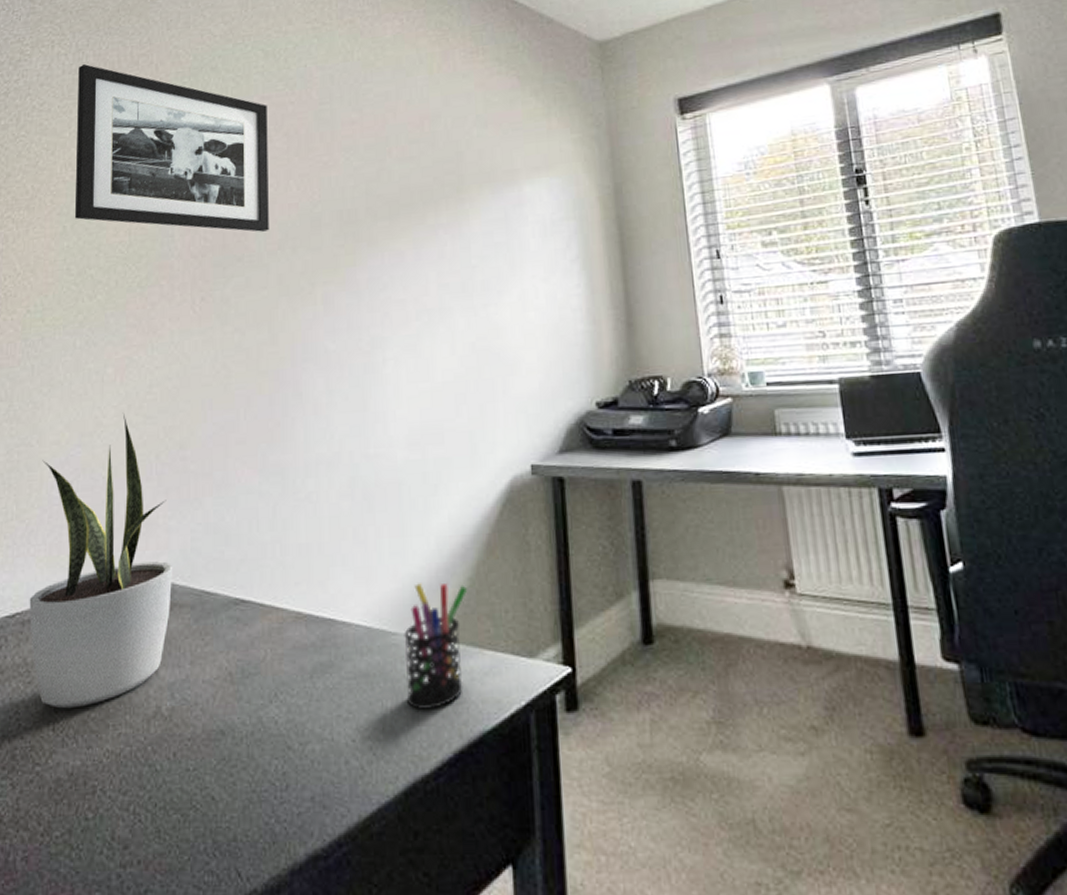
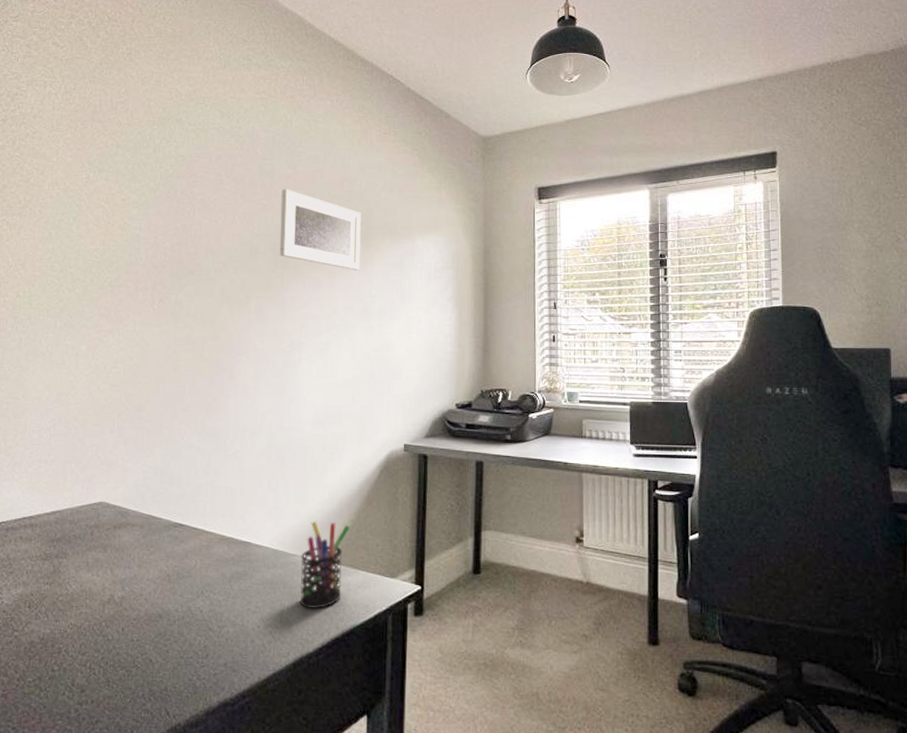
potted plant: present [29,414,173,709] -> none [12,381,128,593]
picture frame: present [74,64,269,232] -> none [58,104,221,253]
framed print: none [346,138,453,235] -> present [279,189,361,270]

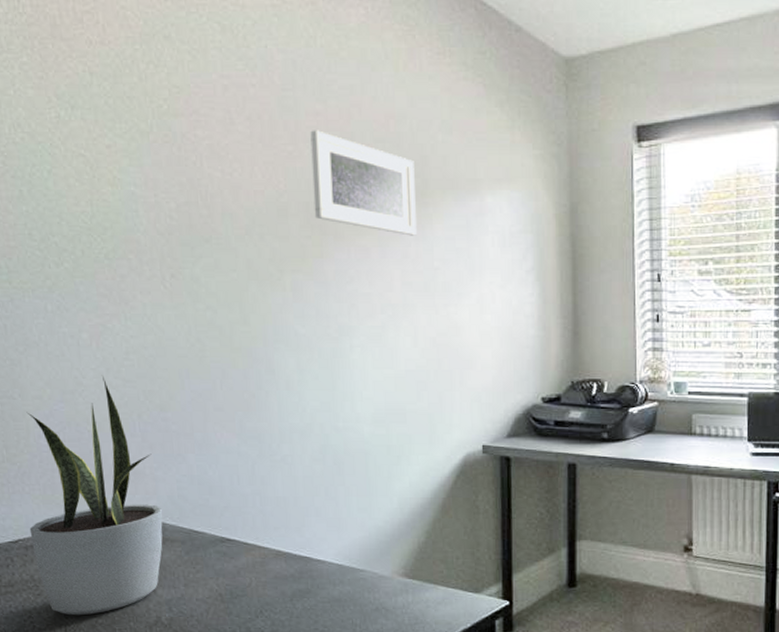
potted plant: none [12,381,128,593] -> present [26,376,163,616]
pen holder: present [299,521,351,609] -> none [370,533,425,628]

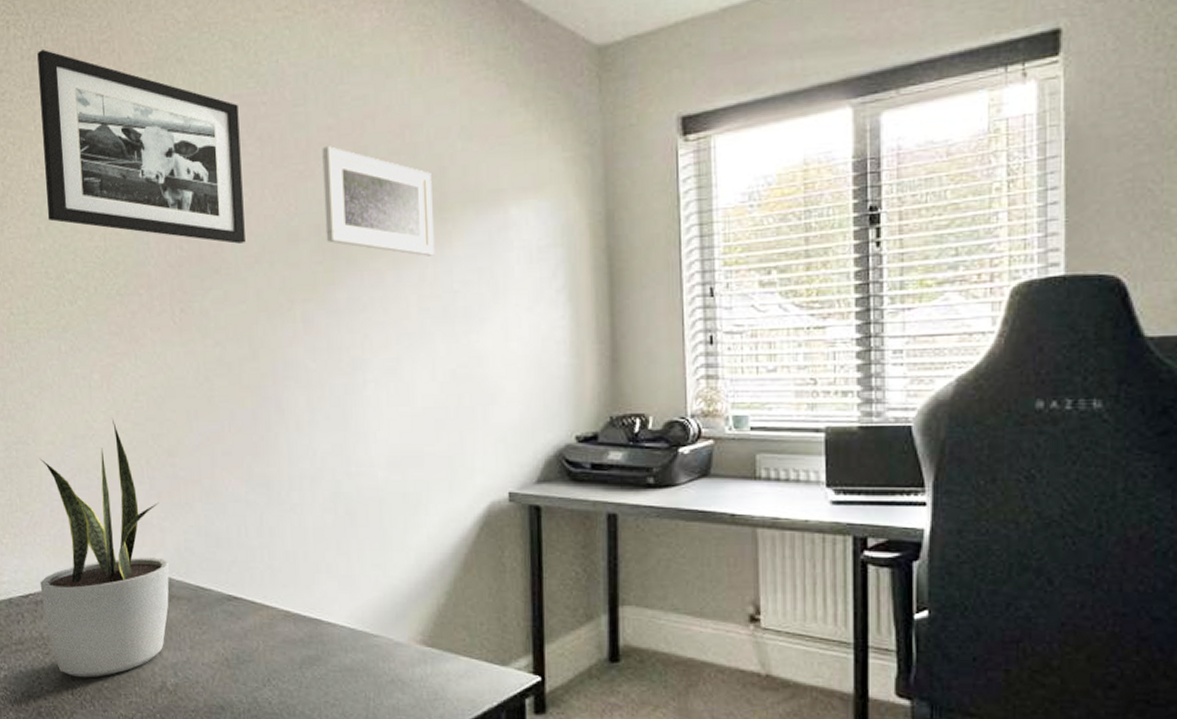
picture frame: none [15,15,236,216] -> present [37,50,245,244]

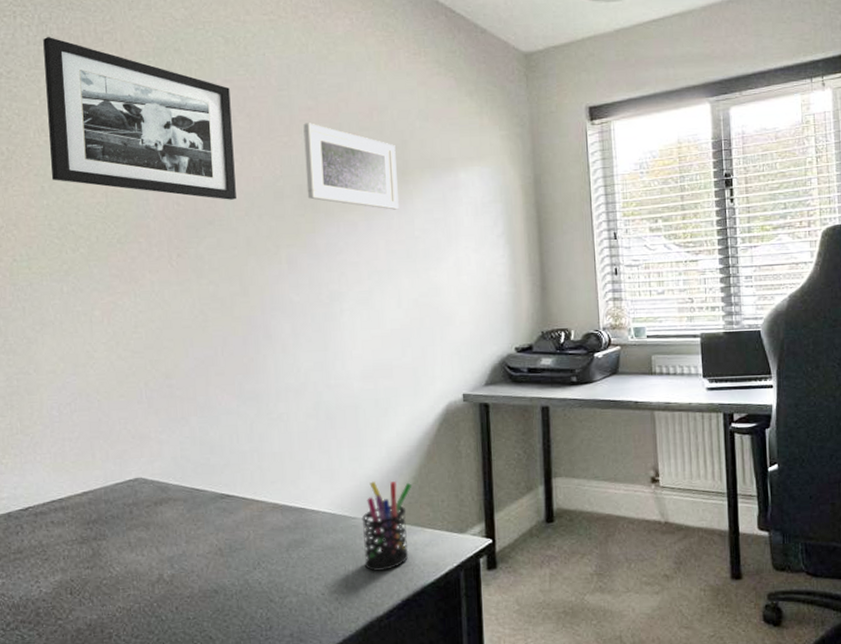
potted plant: present [39,419,170,678] -> none [39,349,166,578]
pen holder: none [385,593,446,703] -> present [361,481,413,572]

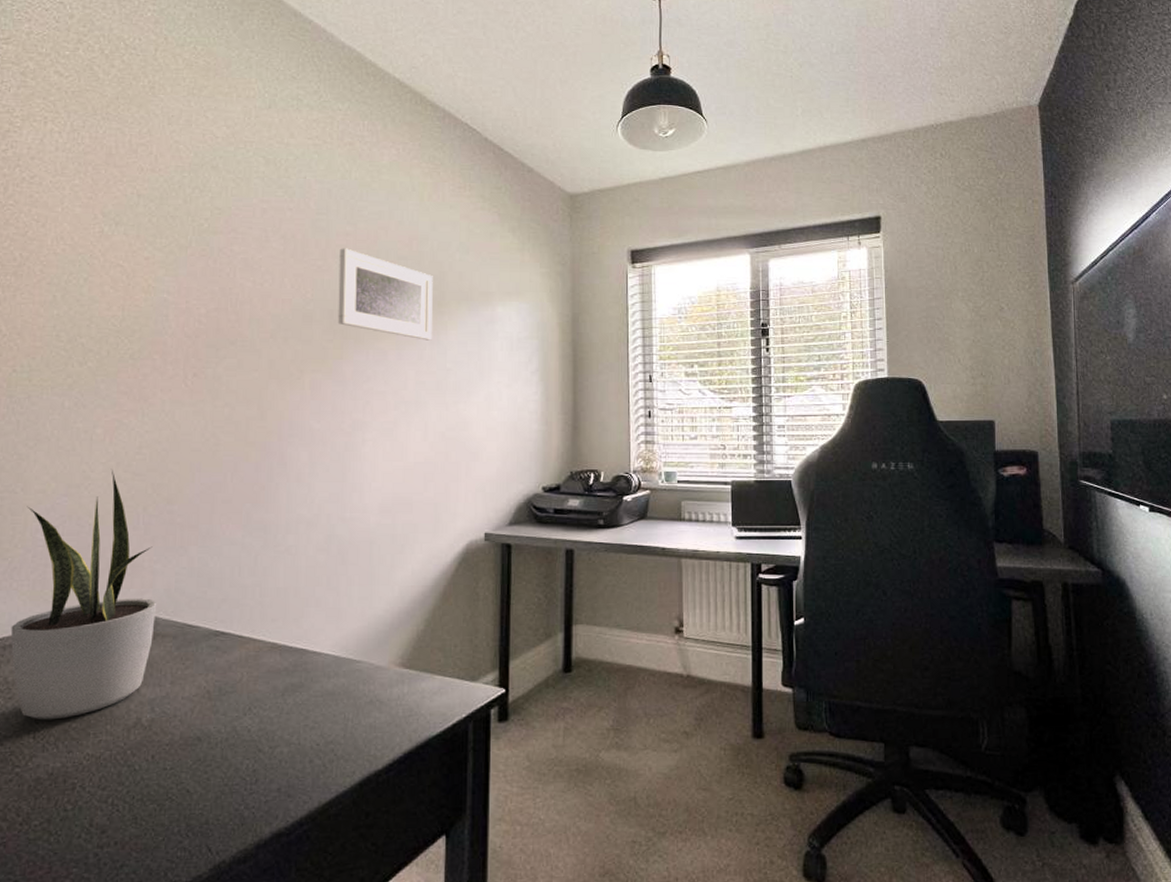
potted plant: none [39,349,166,578] -> present [10,470,157,720]
picture frame: present [43,37,236,200] -> none [65,145,266,321]
pen holder: present [361,481,413,572] -> none [366,622,425,721]

